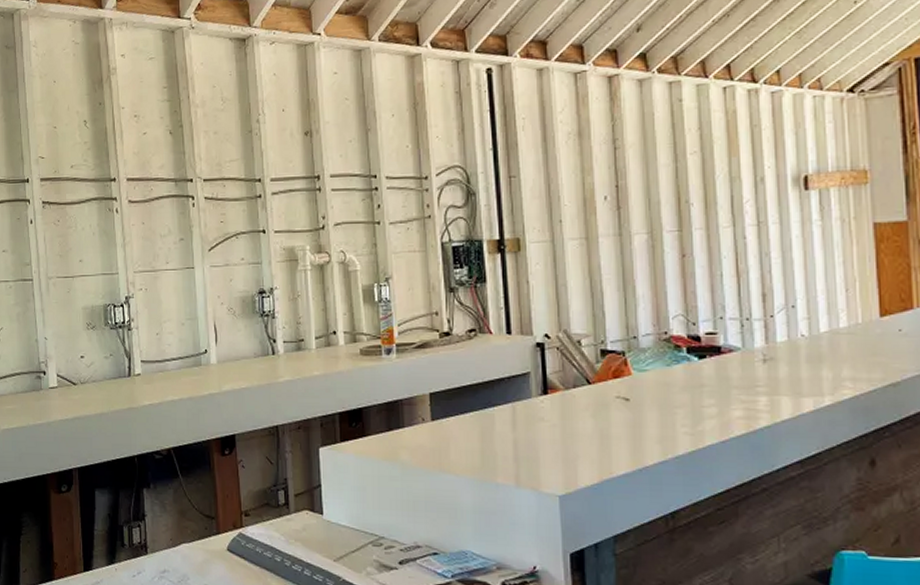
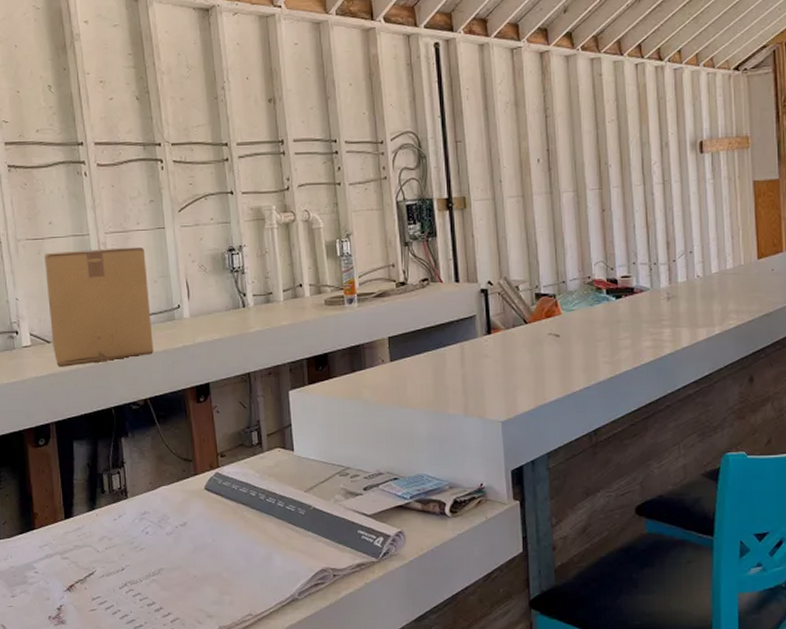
box: none [74,287,179,411] -> present [44,247,154,367]

